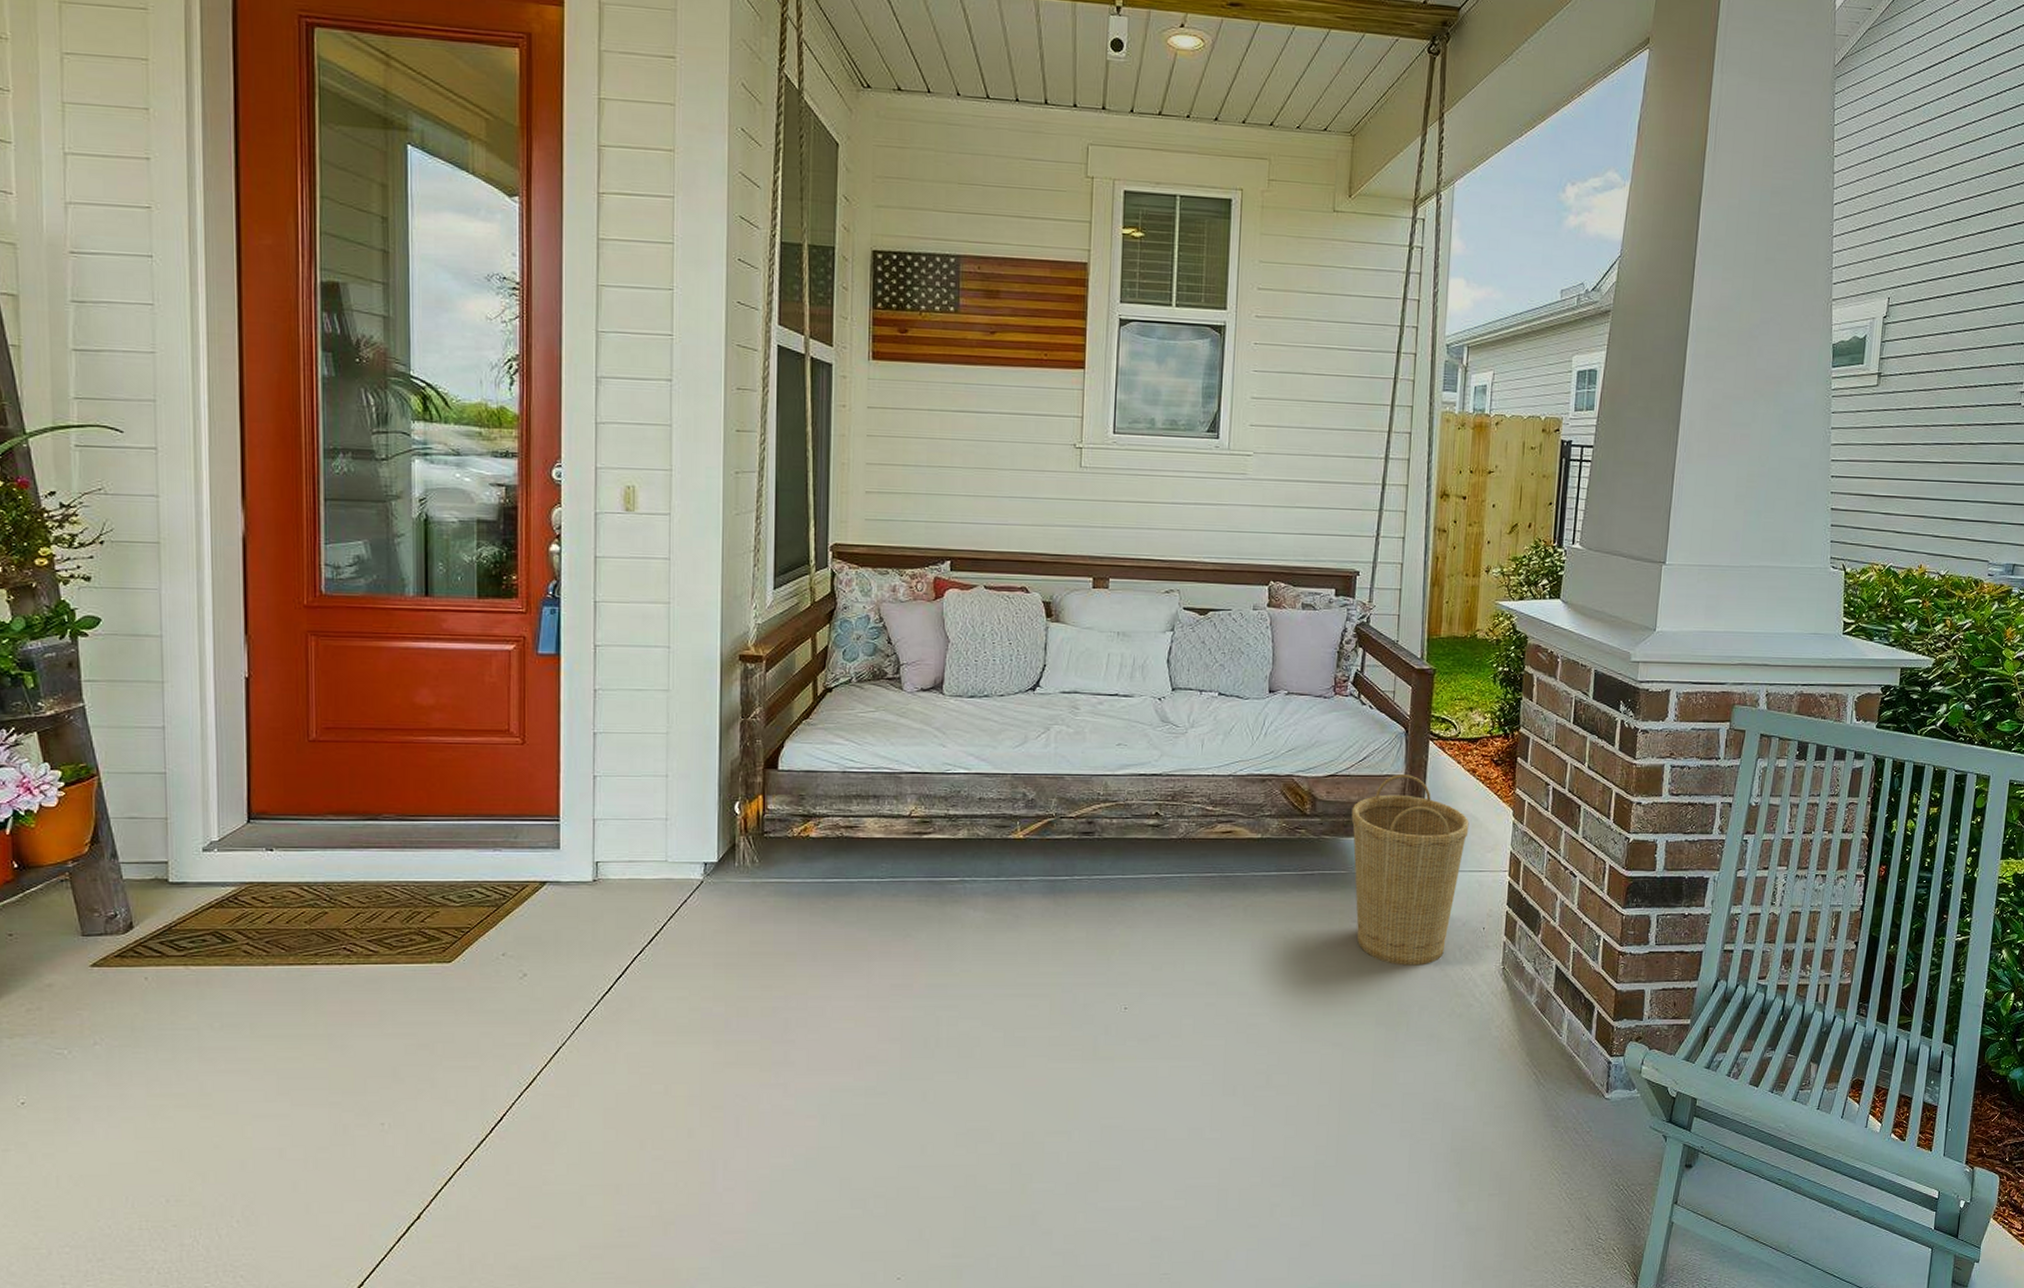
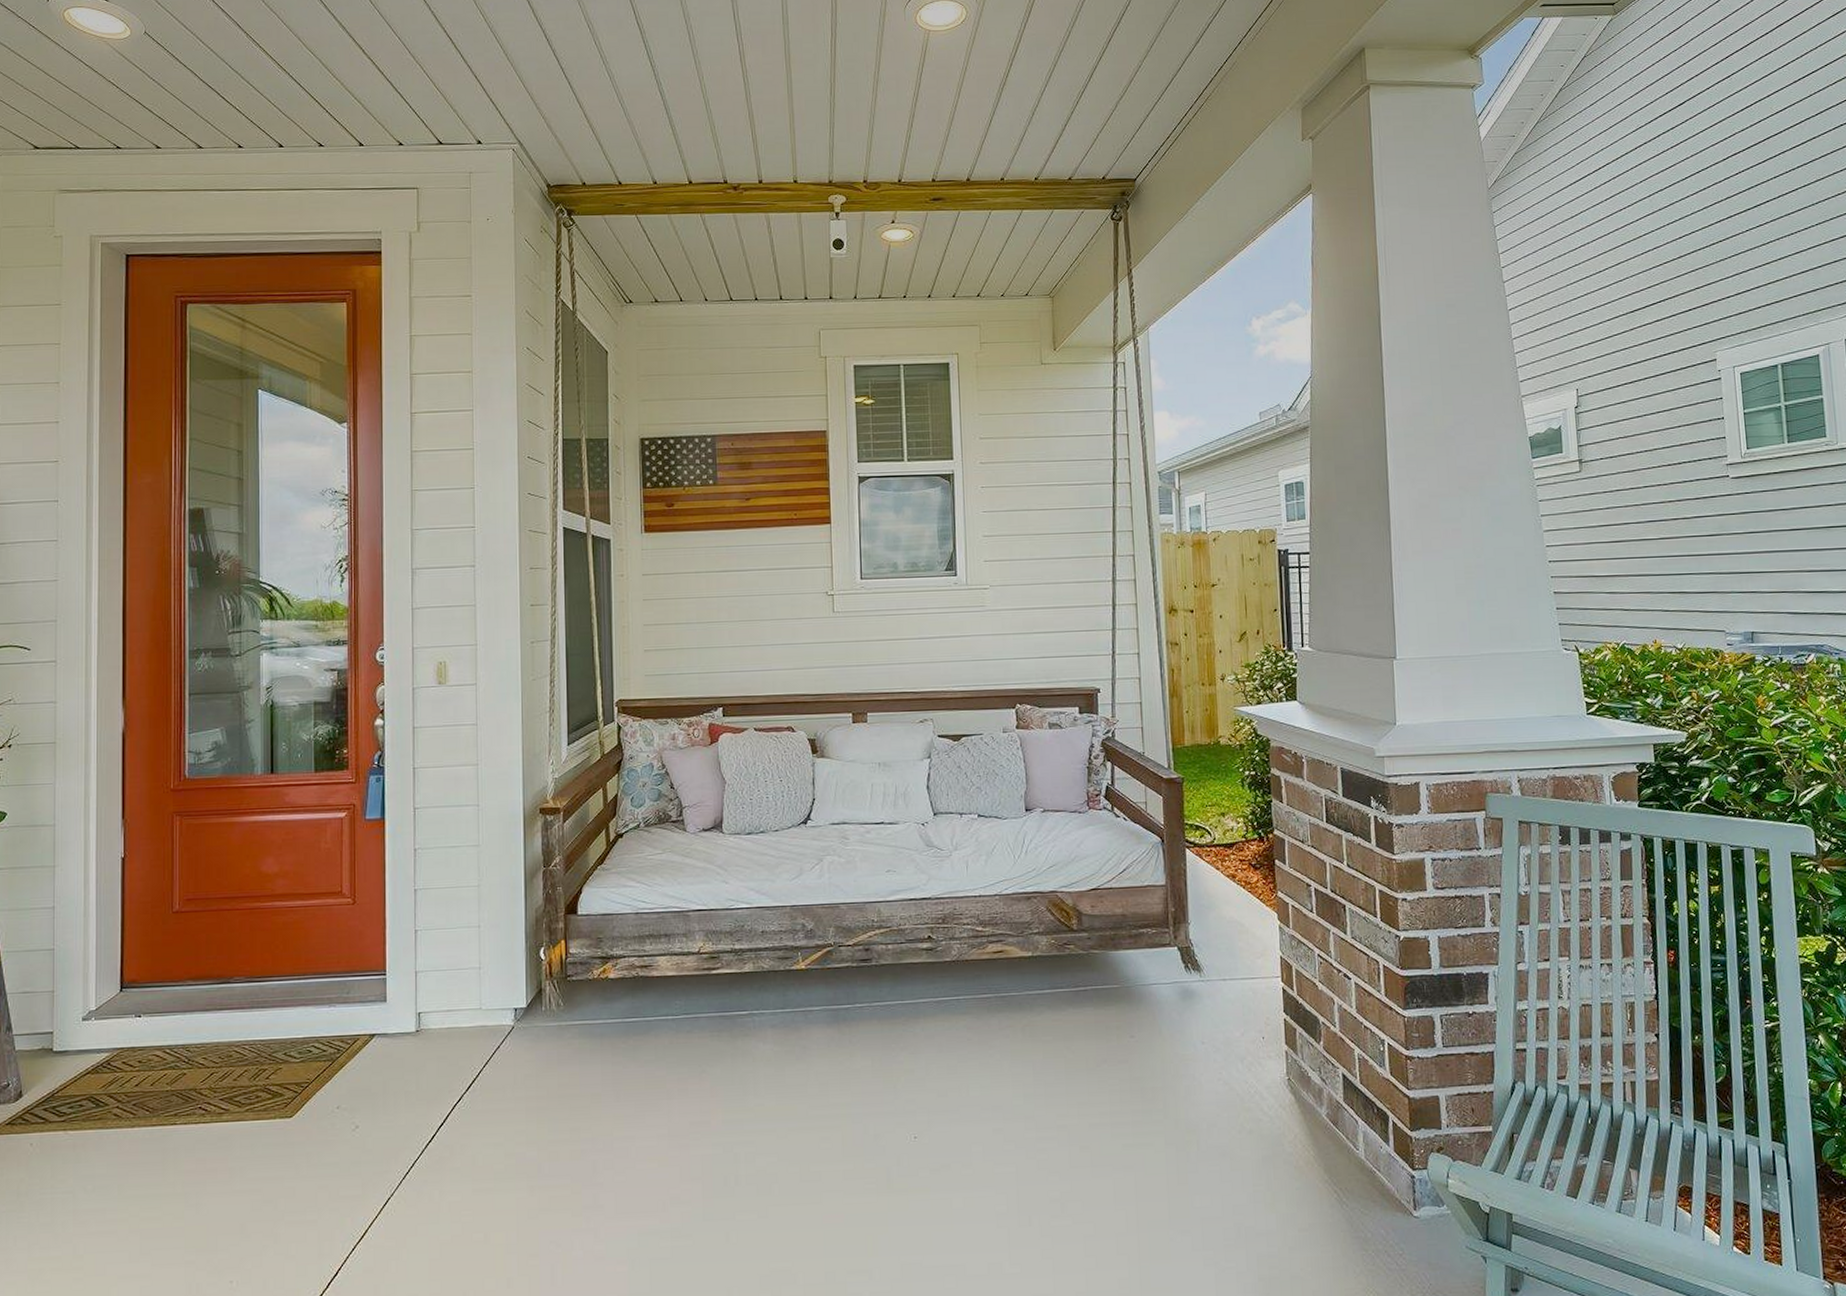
basket: present [1351,774,1469,966] -> none [1117,884,1236,1081]

